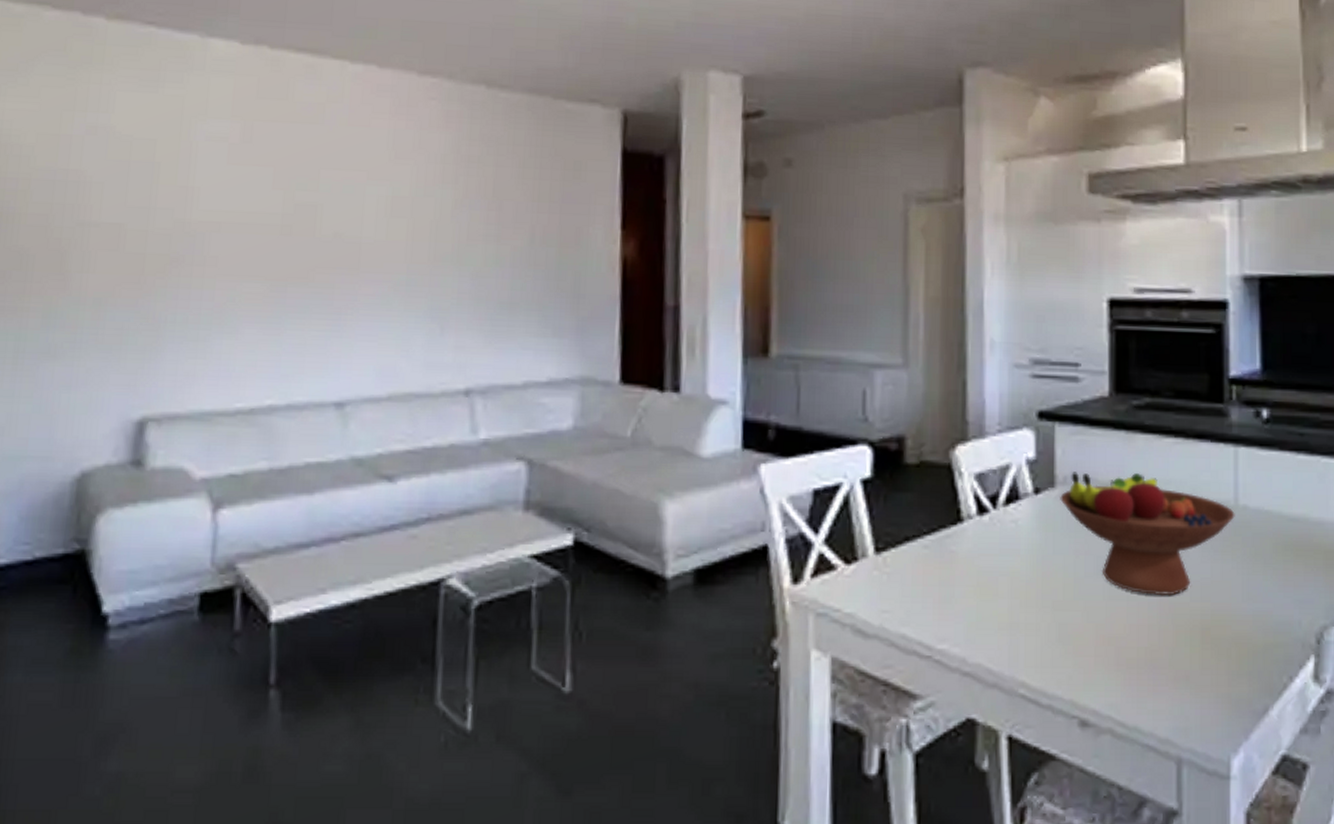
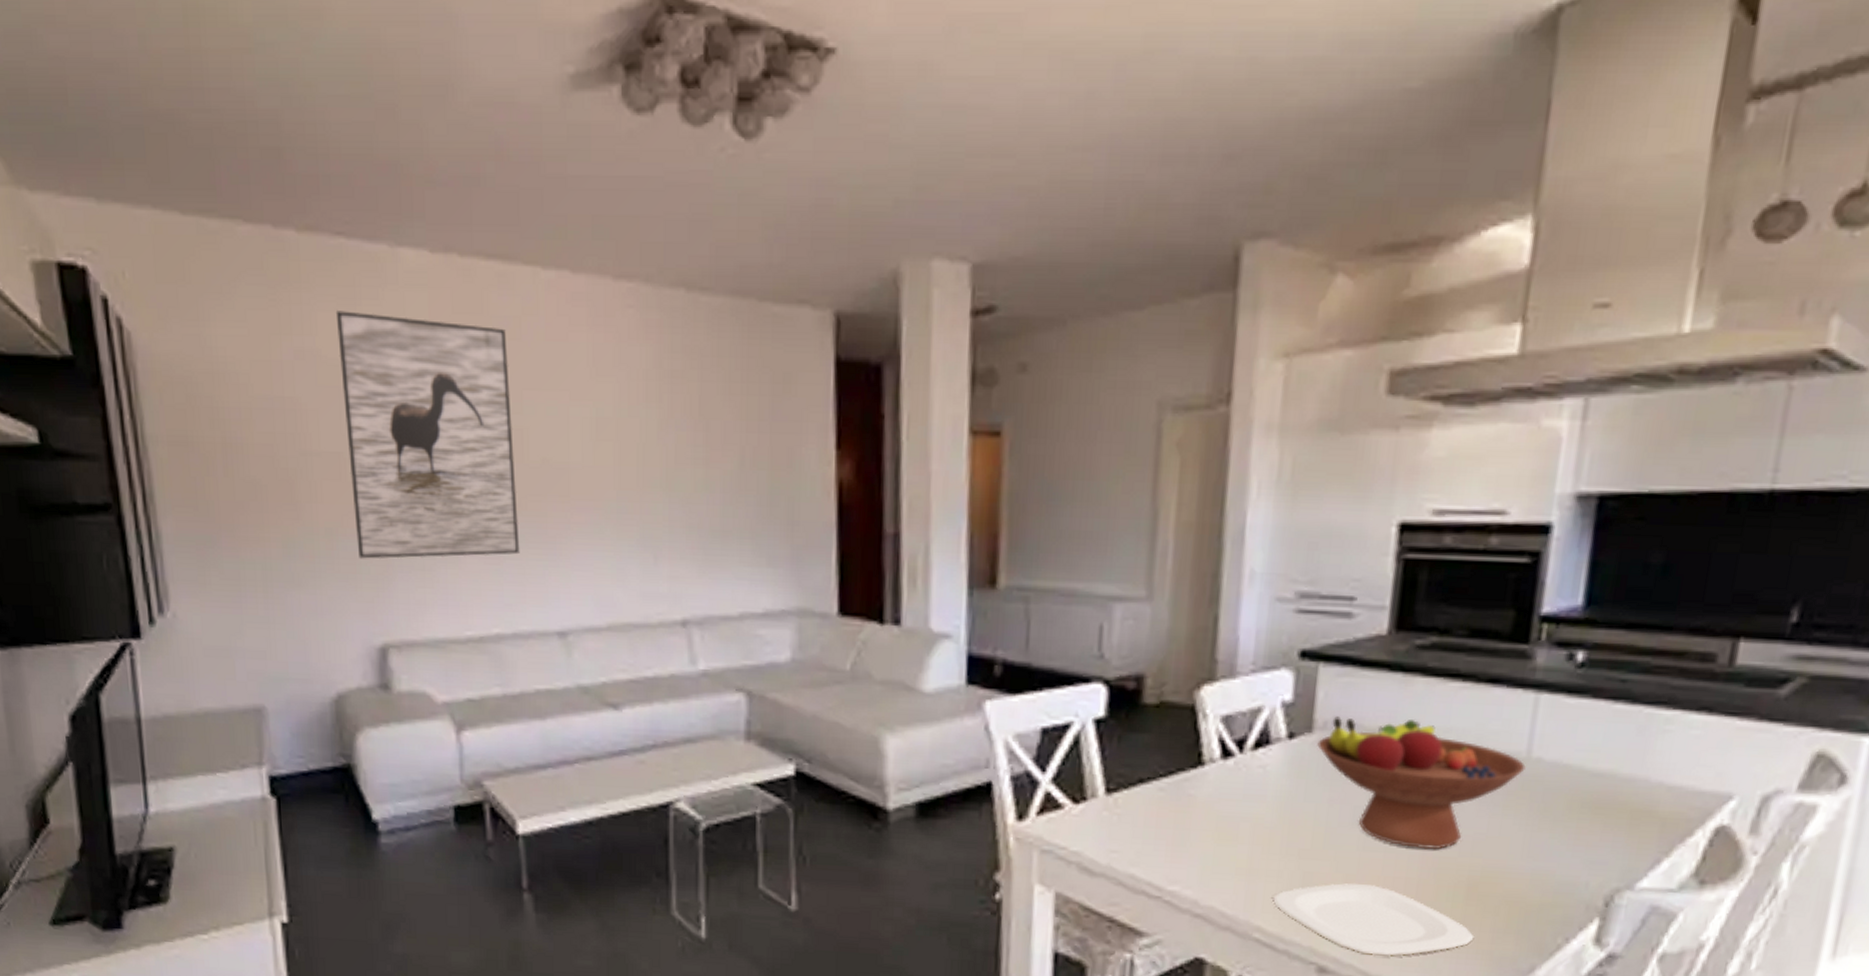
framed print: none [126,91,309,330] -> present [335,311,520,559]
plate: none [1034,633,1213,705] -> present [1273,883,1475,957]

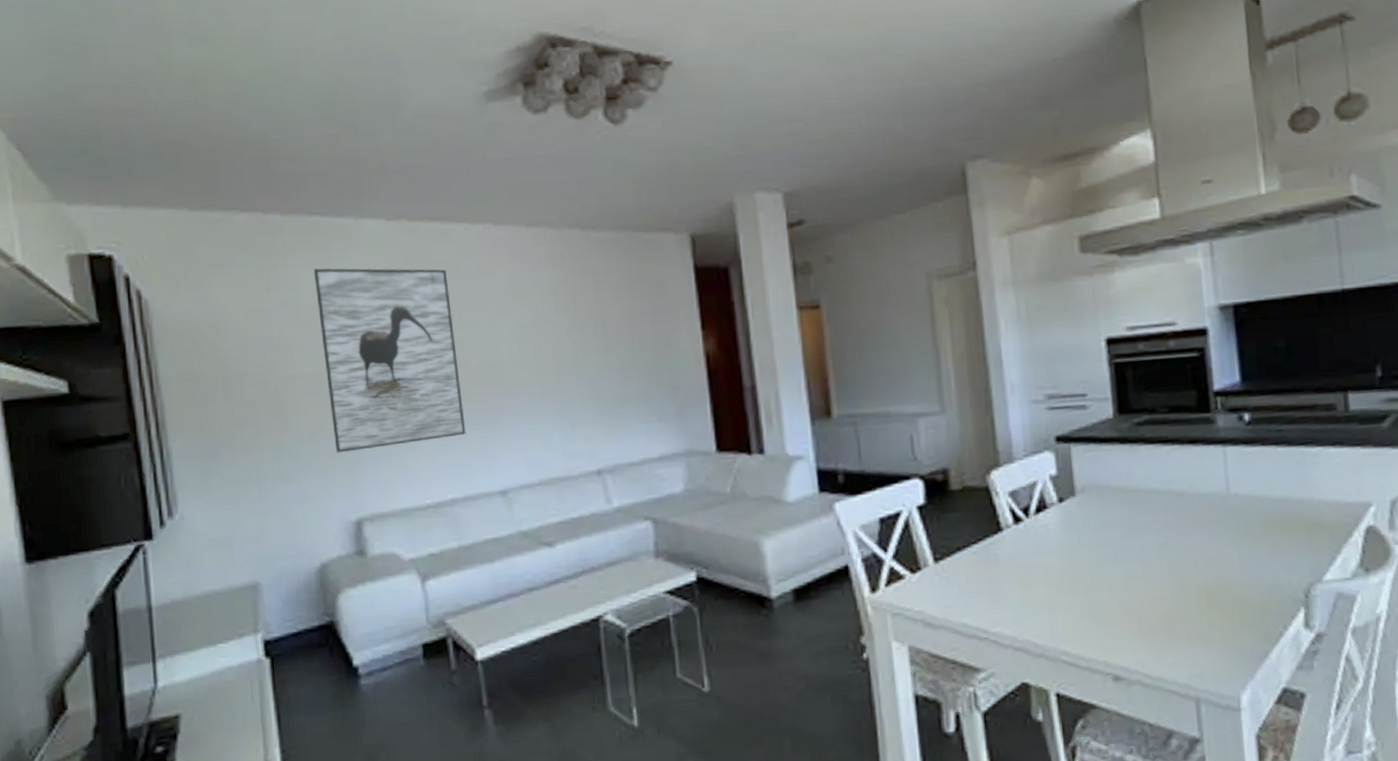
plate: present [1273,883,1475,957] -> none [1070,605,1221,661]
fruit bowl: present [1317,716,1526,850] -> none [1080,477,1228,573]

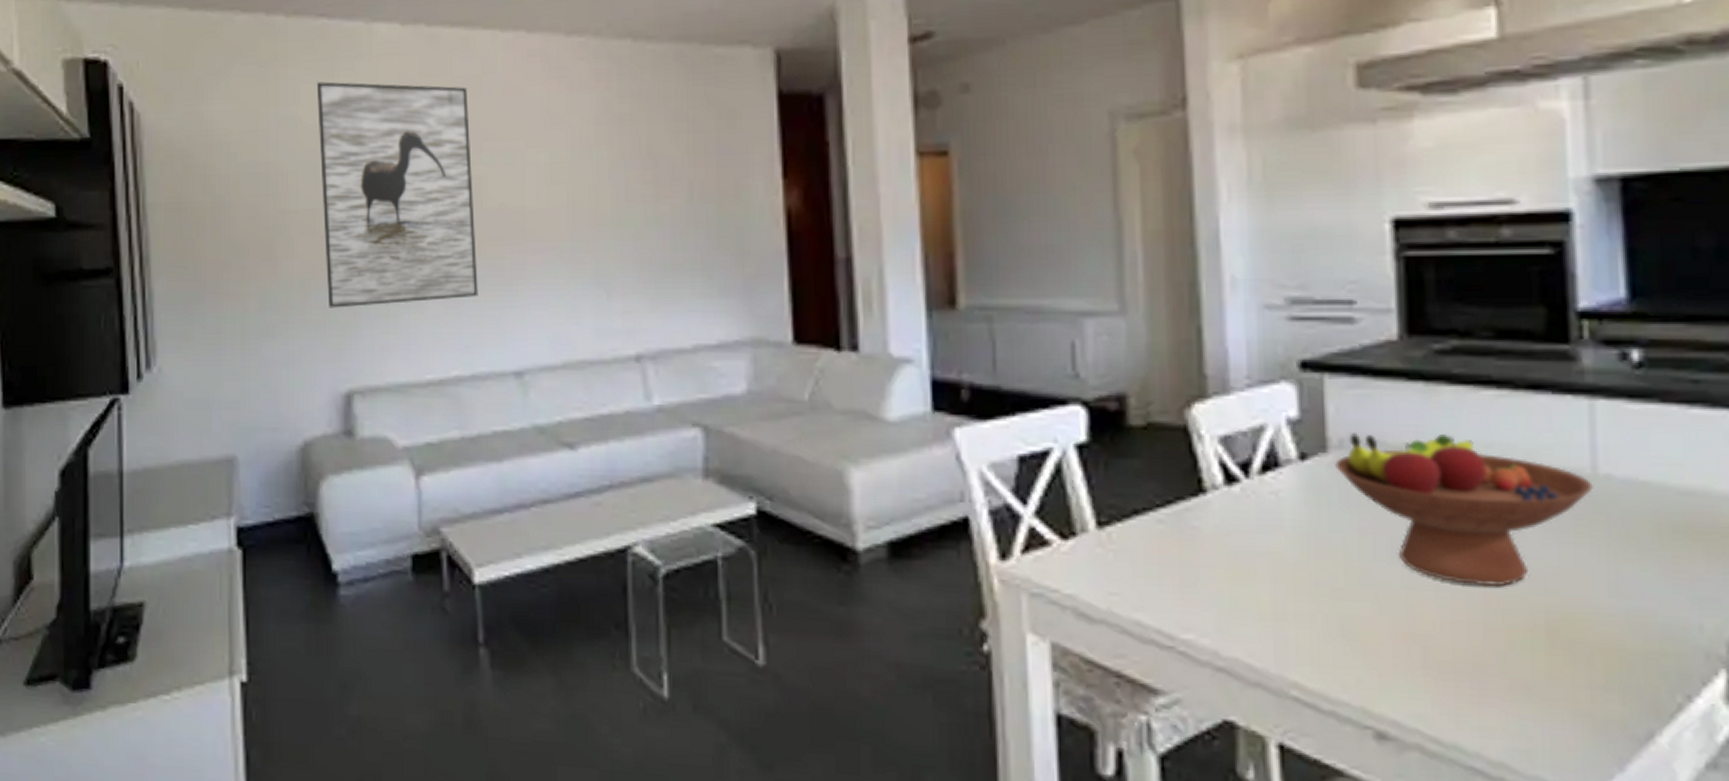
fruit bowl: none [1080,477,1228,573] -> present [1335,433,1593,587]

